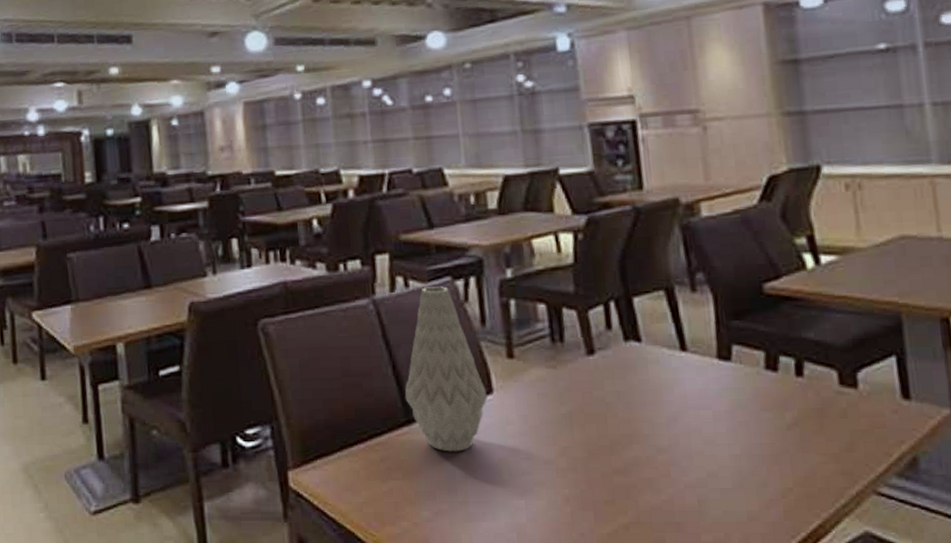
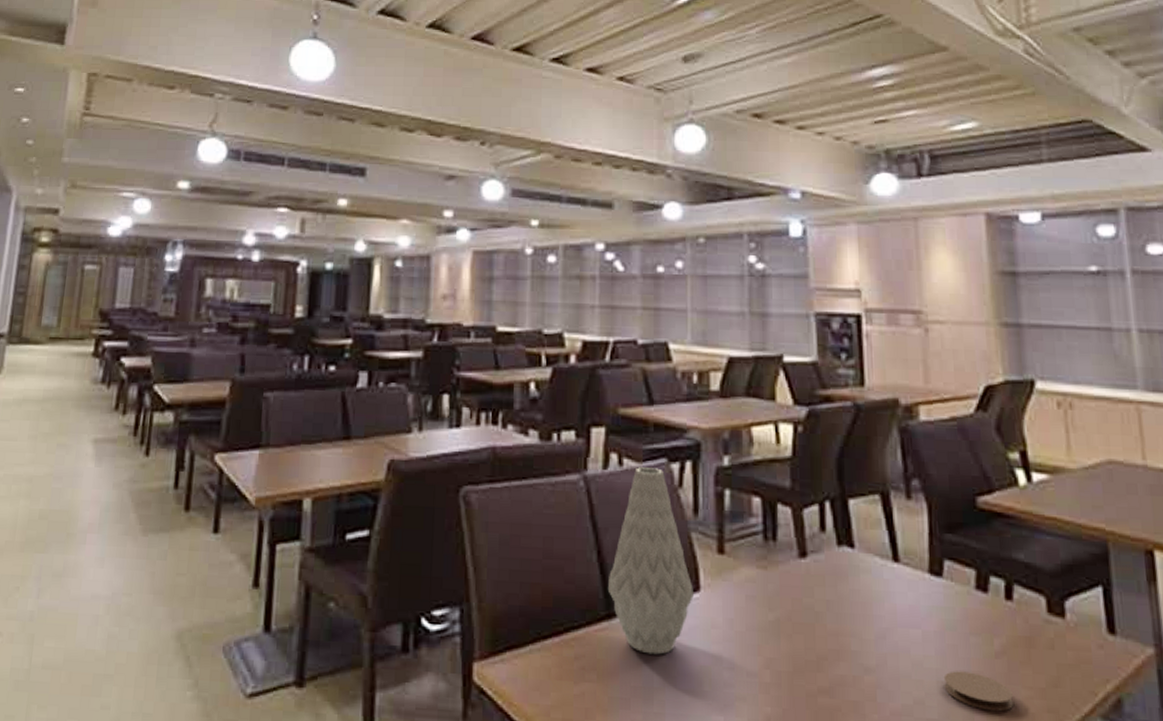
coaster: none [736,444,807,478] -> present [943,671,1013,712]

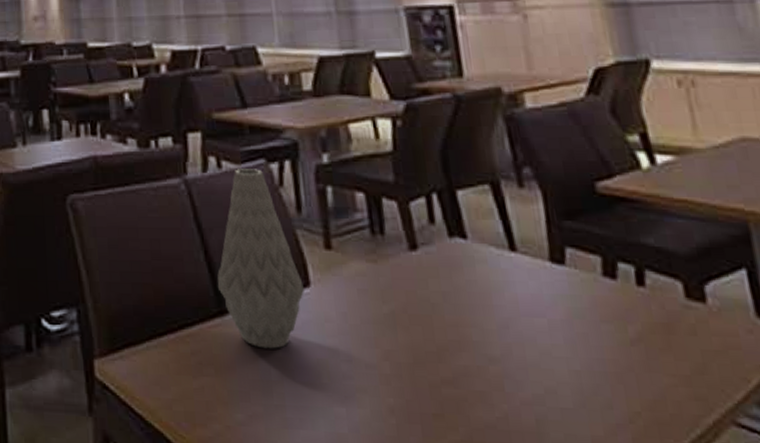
coaster: present [943,671,1013,712] -> none [575,359,656,400]

